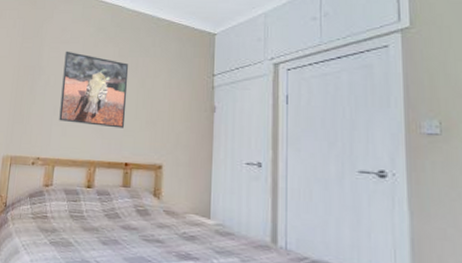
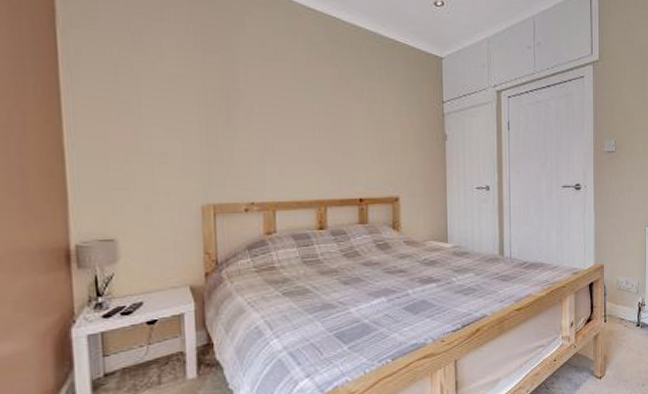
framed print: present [59,51,129,129] -> none [269,70,355,162]

